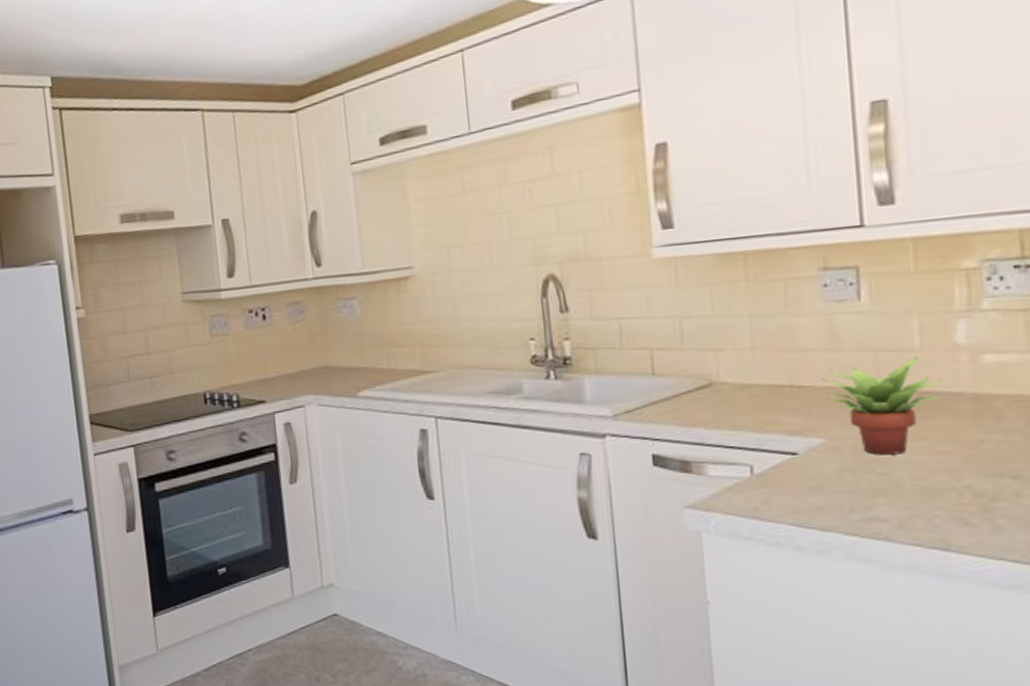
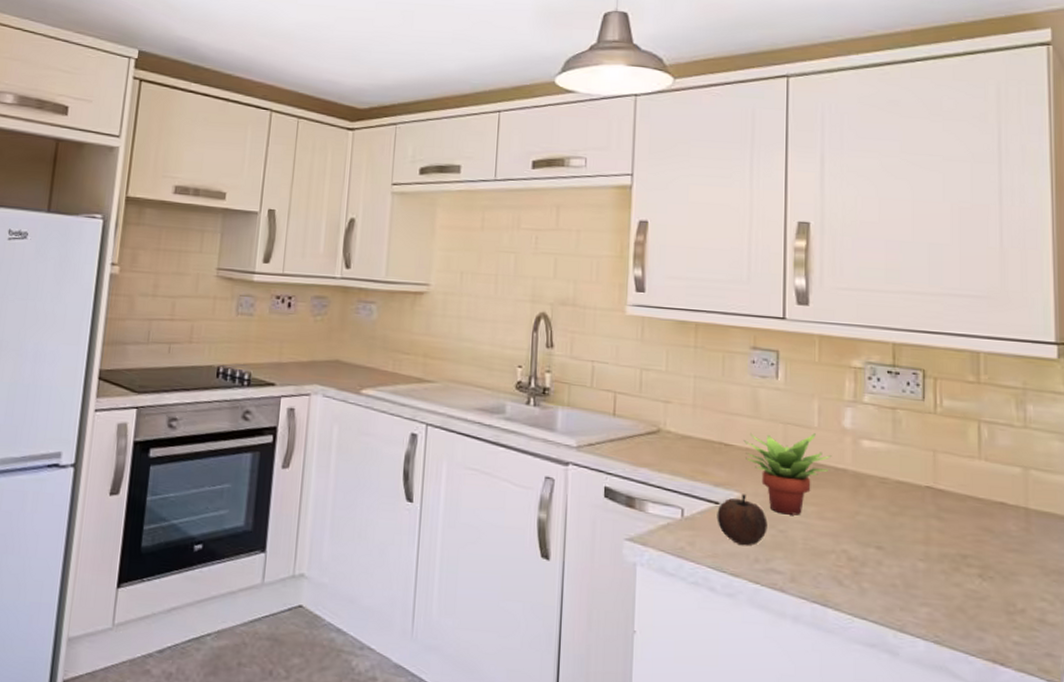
fruit: none [795,439,863,497] -> present [717,494,768,546]

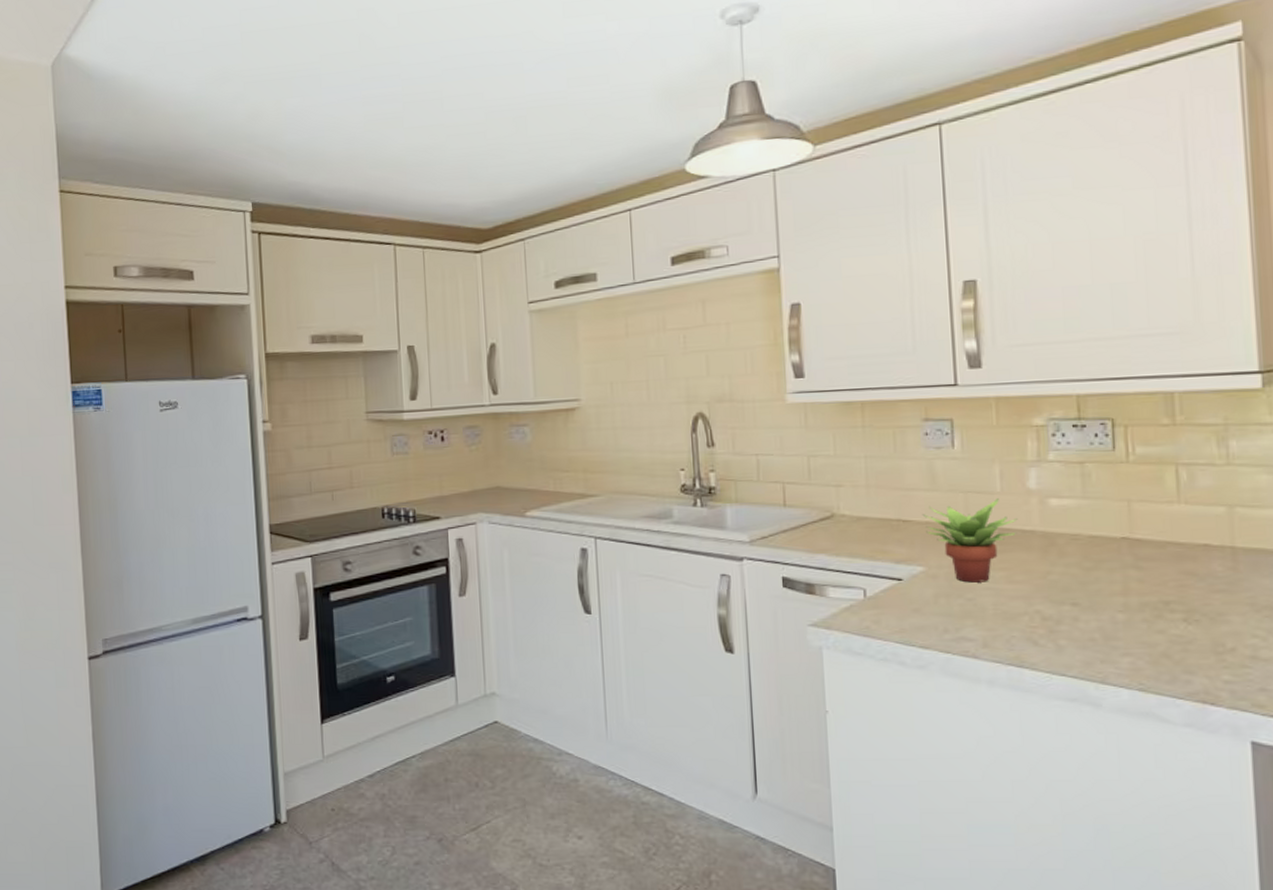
fruit: present [717,494,768,546] -> none [900,568,955,618]

